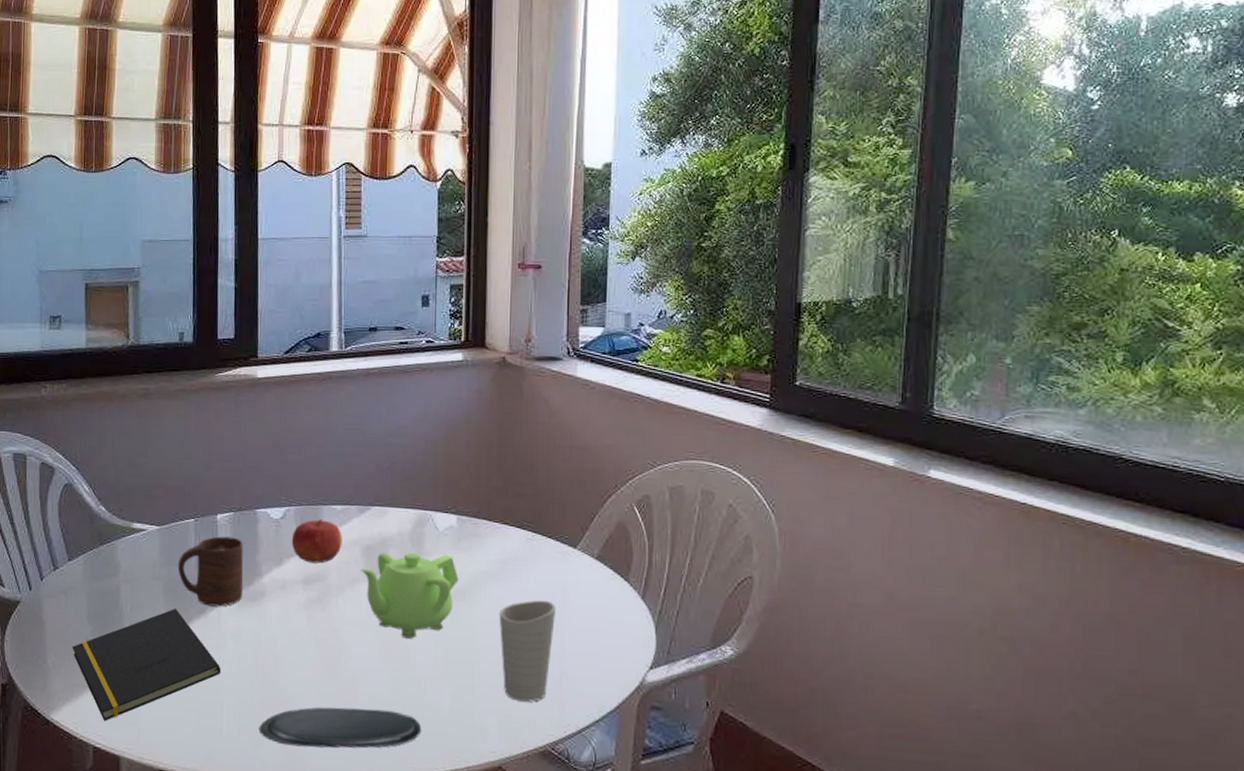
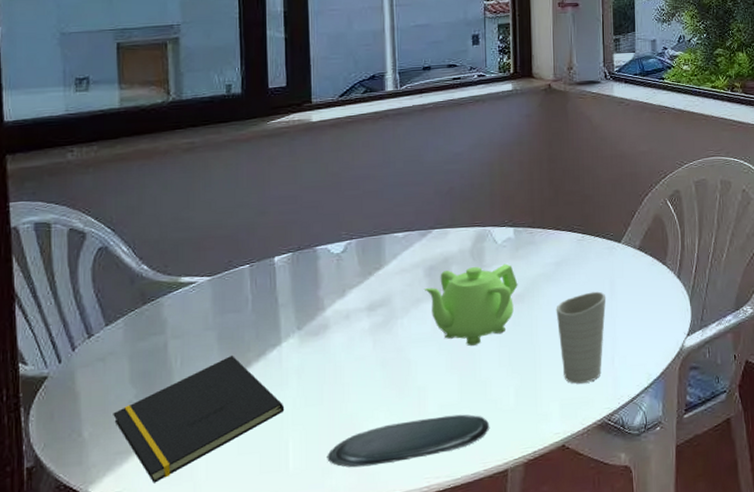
cup: present [177,536,244,607] -> none [232,276,305,348]
fruit: present [291,518,342,564] -> none [353,247,405,291]

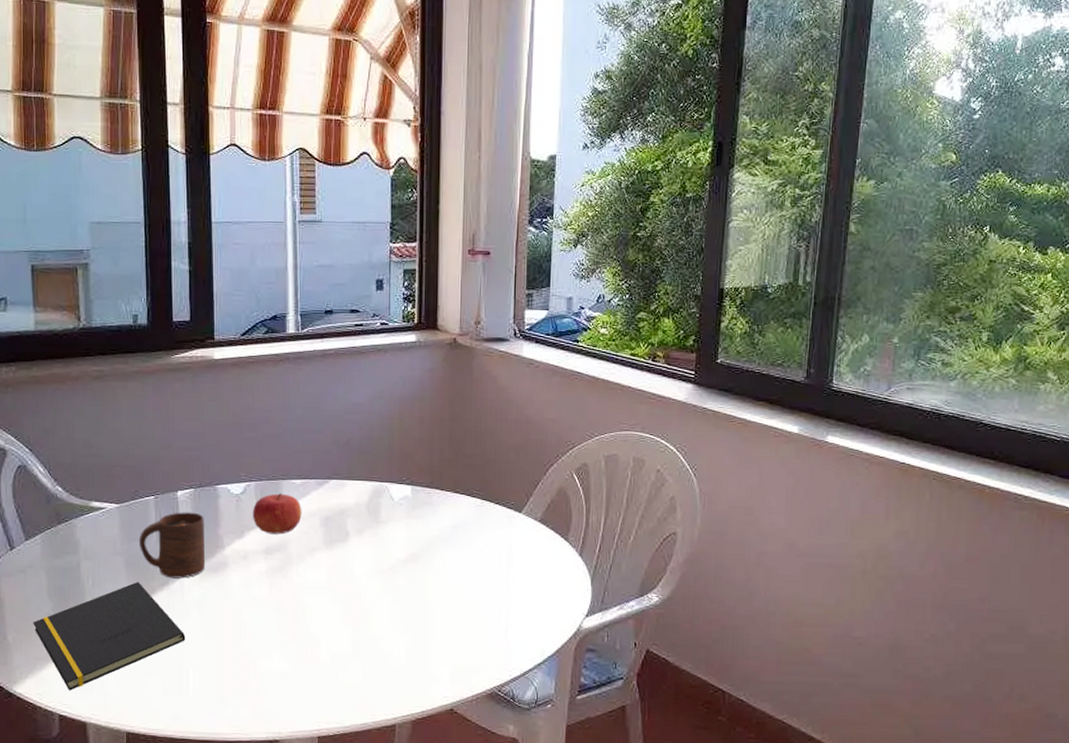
cup: none [232,276,305,348] -> present [138,512,206,579]
oval tray: present [327,414,490,468] -> none [224,665,380,703]
fruit: none [353,247,405,291] -> present [252,492,302,534]
teapot: present [423,263,518,346] -> none [319,522,413,600]
cup: present [556,291,606,384] -> none [450,560,503,651]

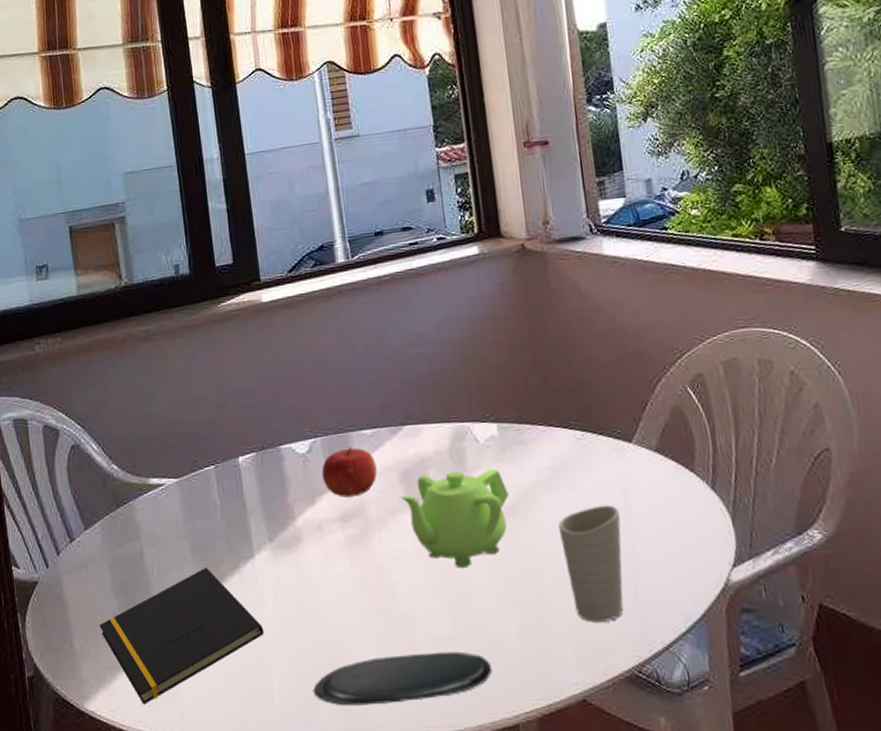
cup: present [138,512,206,579] -> none [202,480,277,560]
oval tray: none [224,665,380,703] -> present [313,651,493,706]
teapot: none [319,522,413,600] -> present [400,468,509,568]
cup: none [450,560,503,651] -> present [558,505,624,622]

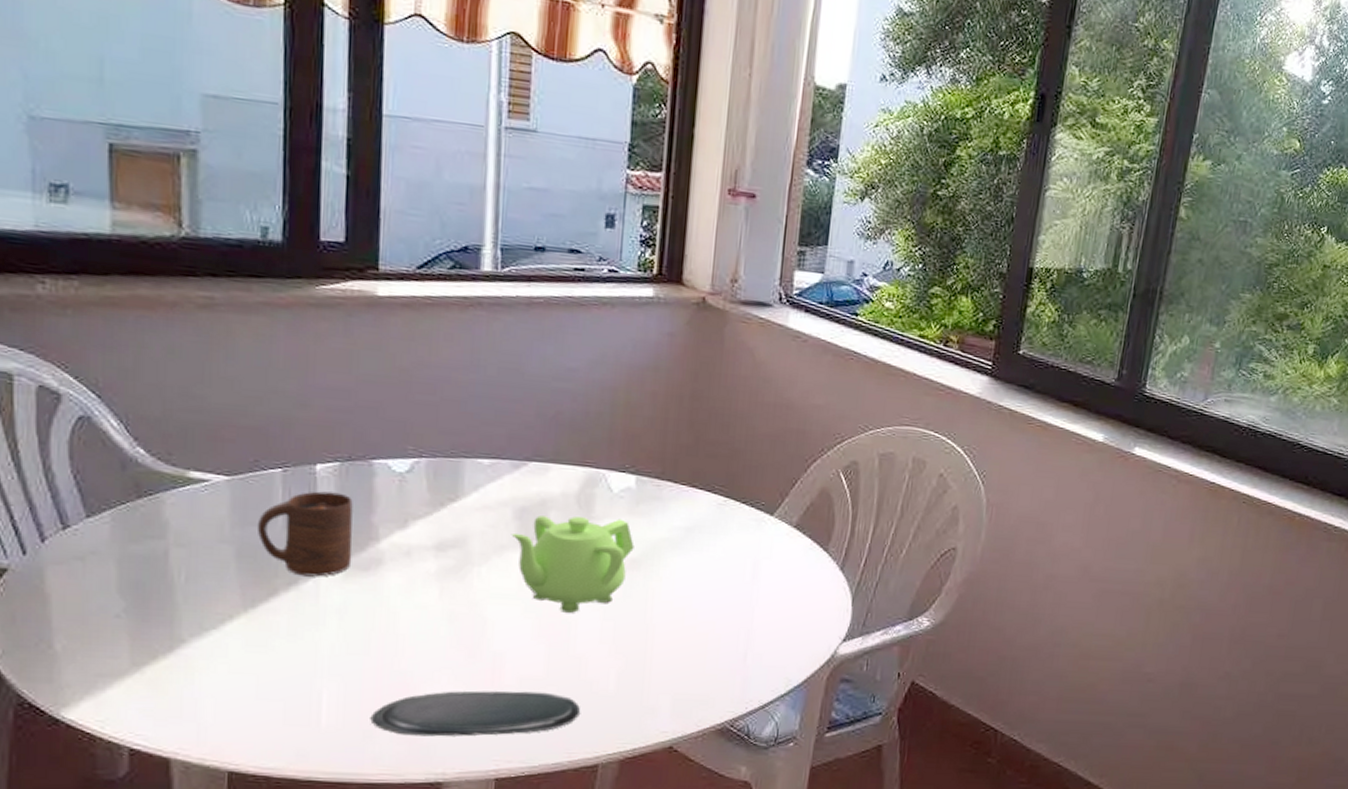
notepad: present [99,568,265,705] -> none [94,579,319,718]
cup: none [202,480,277,560] -> present [256,491,353,577]
fruit: present [321,446,378,498] -> none [420,473,490,527]
cup: present [558,505,624,622] -> none [679,570,746,678]

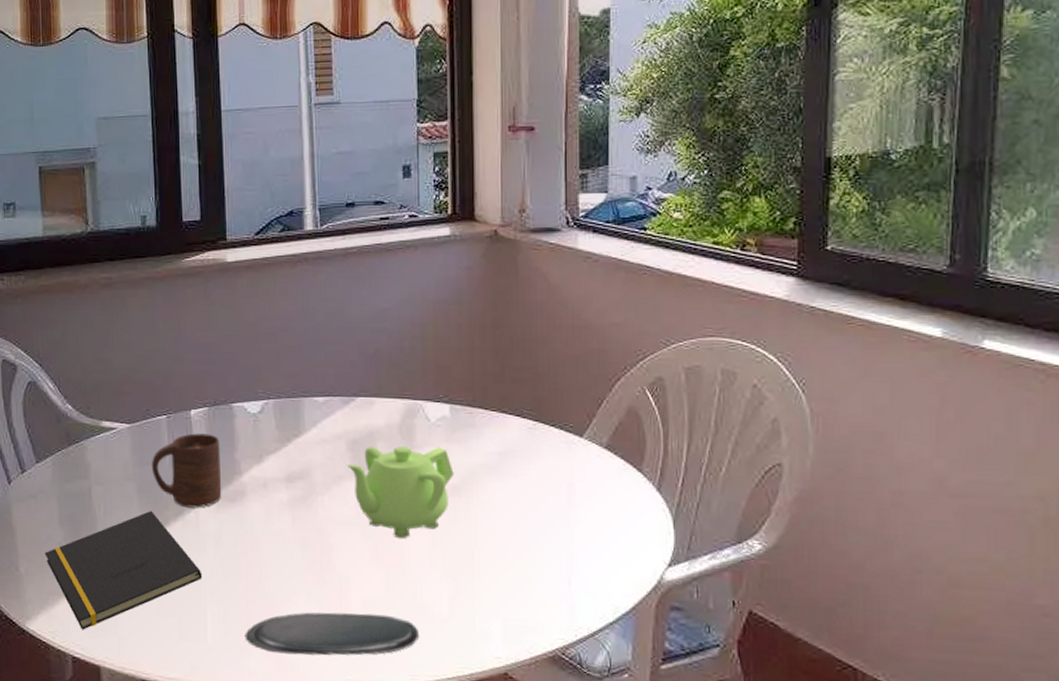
notepad: none [94,579,319,718] -> present [45,511,203,630]

